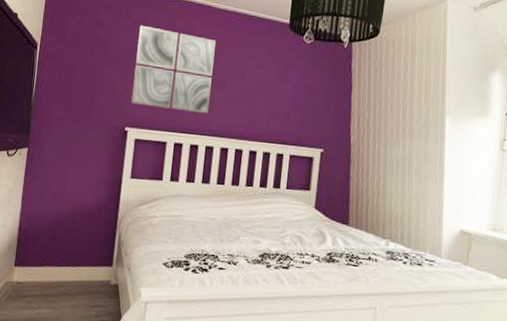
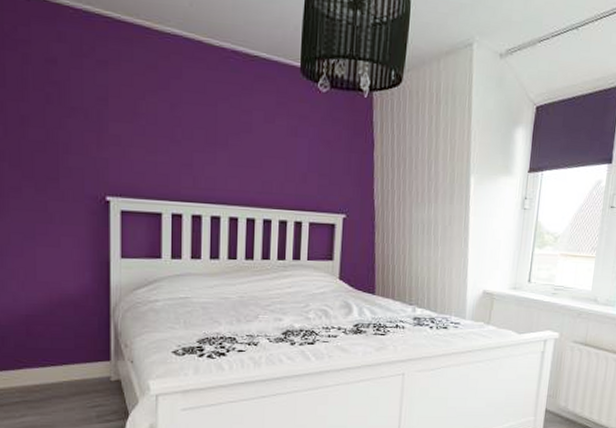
wall art: present [131,25,216,114] -> none [110,64,212,178]

